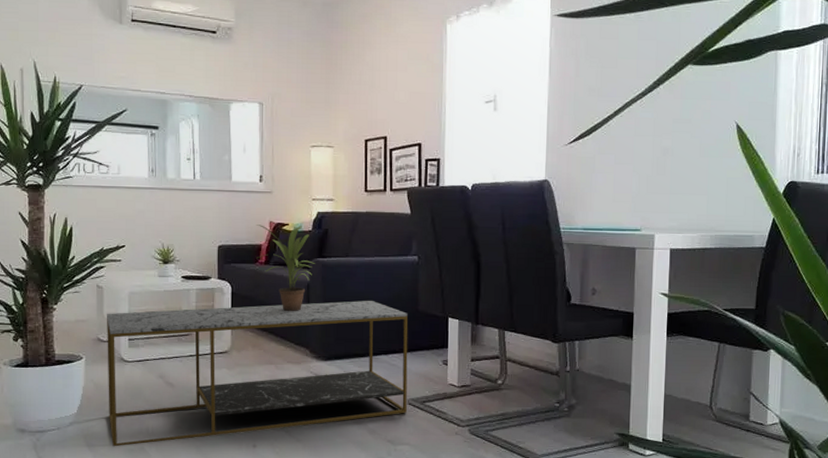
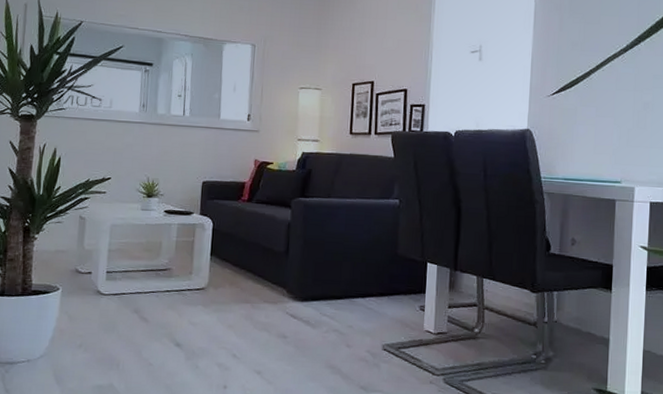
coffee table: present [106,300,408,447] -> none [80,241,387,382]
potted plant: present [256,225,316,312] -> none [239,162,298,251]

